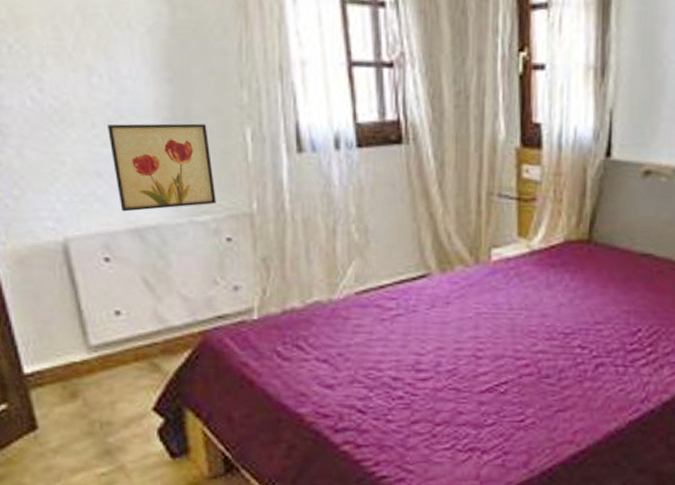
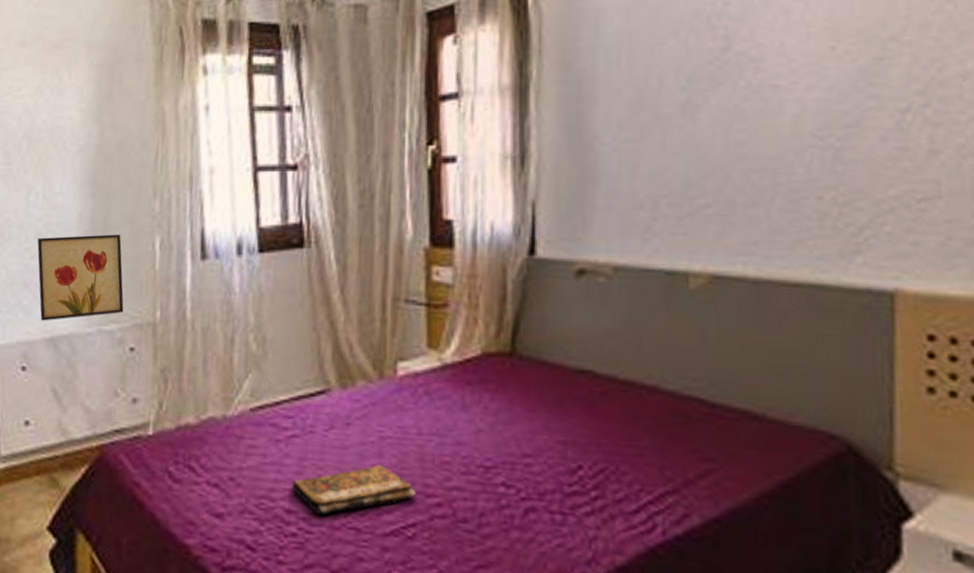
book: none [397,336,509,381] -> present [291,465,417,516]

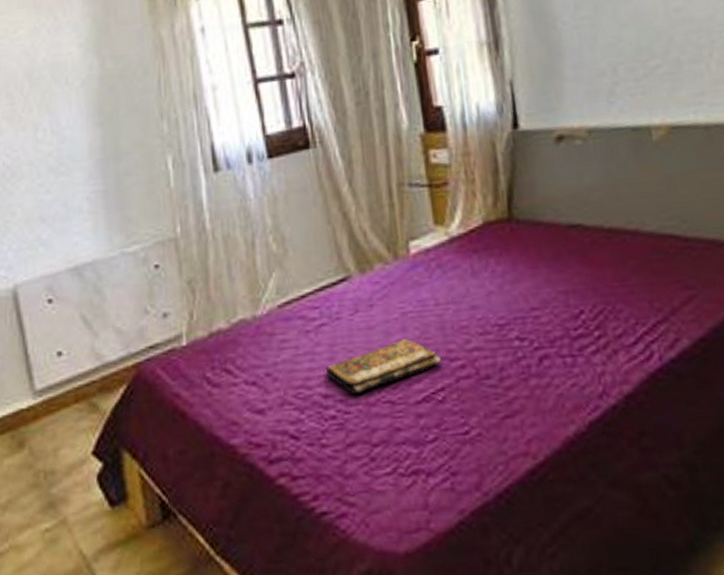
wall art: present [37,234,124,321] -> none [49,158,144,252]

